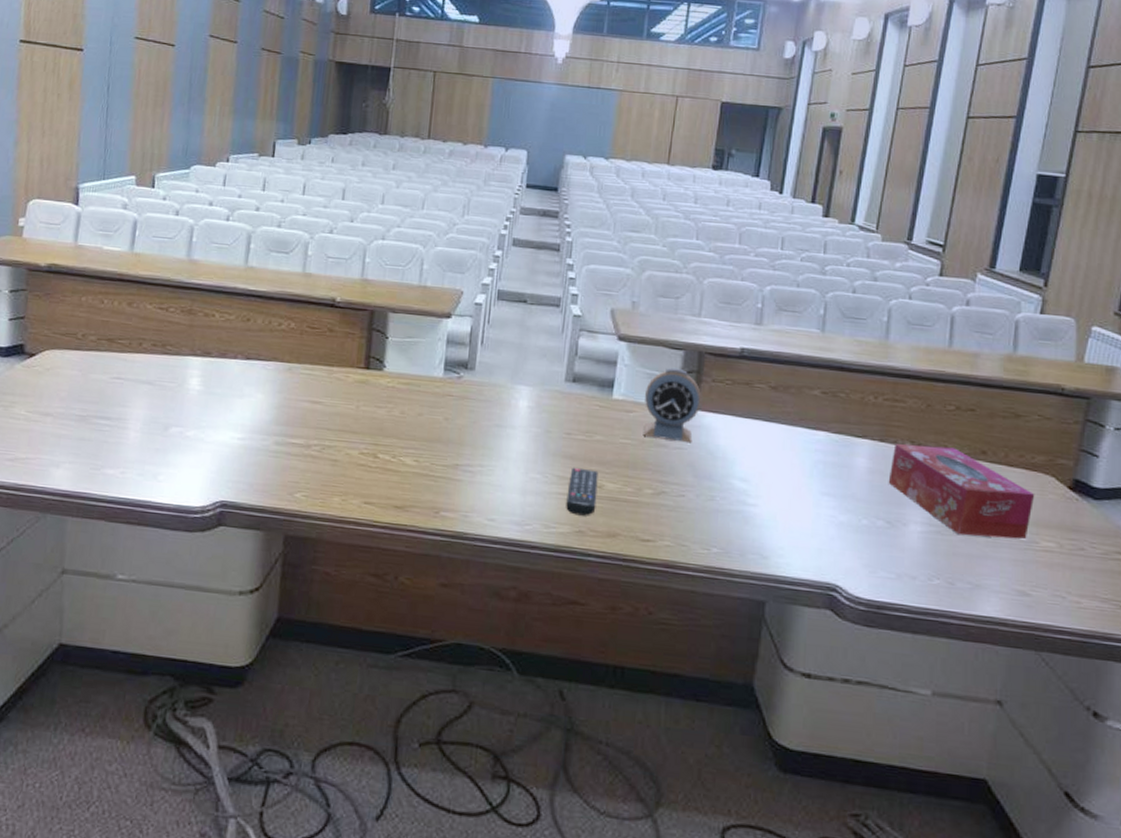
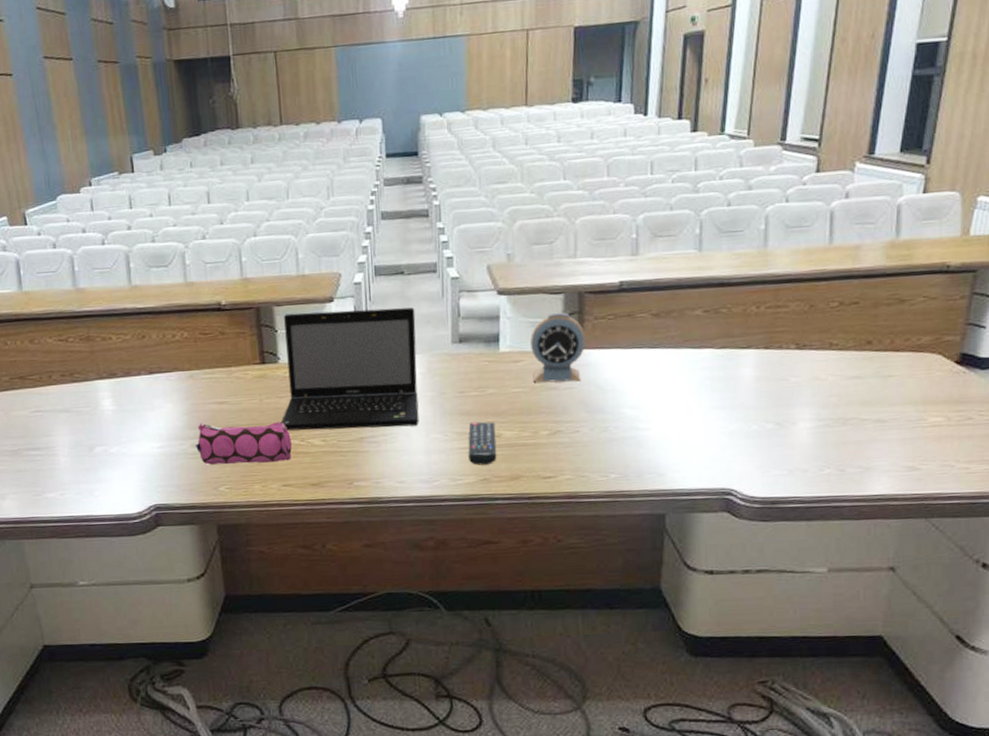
pencil case: none [279,419,382,477] -> present [196,422,292,465]
laptop: none [374,322,533,461] -> present [280,307,419,431]
tissue box: present [888,444,1035,540] -> none [775,343,922,425]

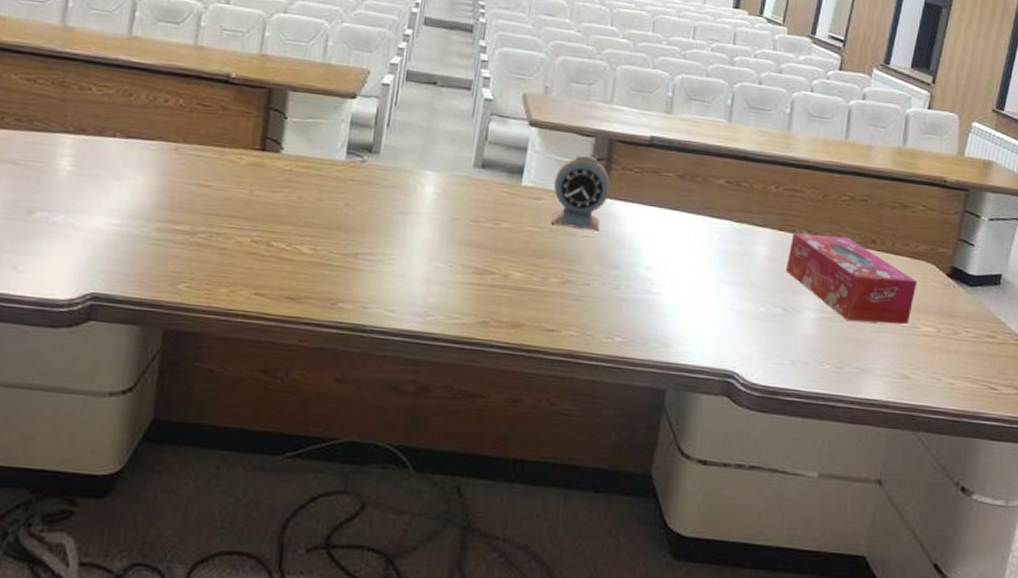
pencil case: present [196,422,292,465] -> none [161,204,277,266]
laptop: present [280,307,419,431] -> none [268,101,441,250]
remote control: present [468,421,497,465] -> none [470,255,505,307]
tissue box: none [775,343,922,425] -> present [785,233,918,325]

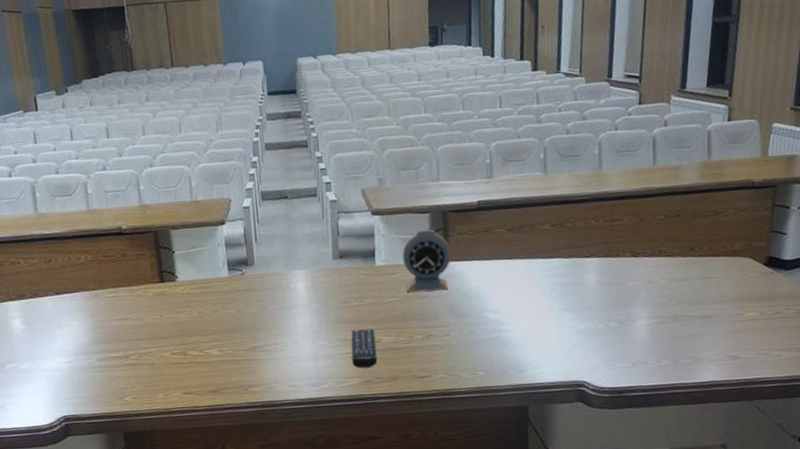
remote control: none [470,255,505,307] -> present [351,328,378,368]
tissue box: present [785,233,918,325] -> none [615,250,738,321]

